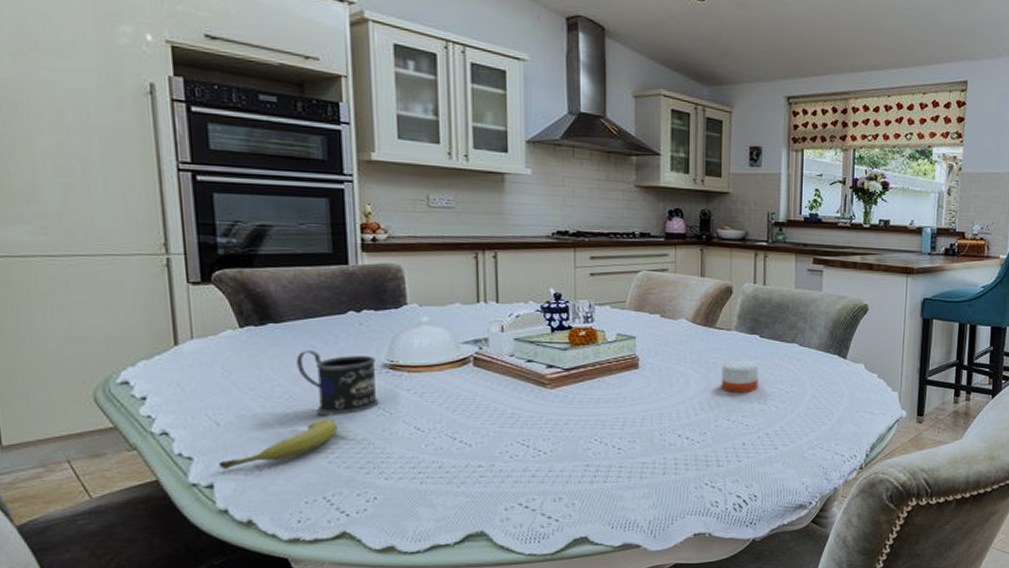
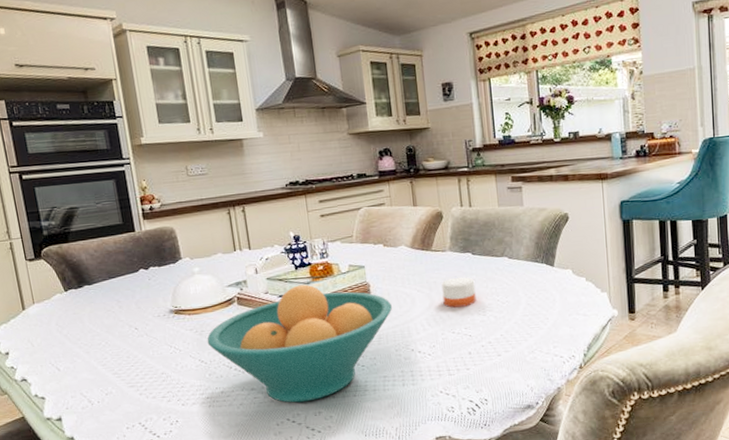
fruit: present [217,419,338,469] -> none [62,359,143,405]
mug: present [296,349,379,417] -> none [107,303,171,357]
fruit bowl: none [428,350,661,485] -> present [207,284,392,403]

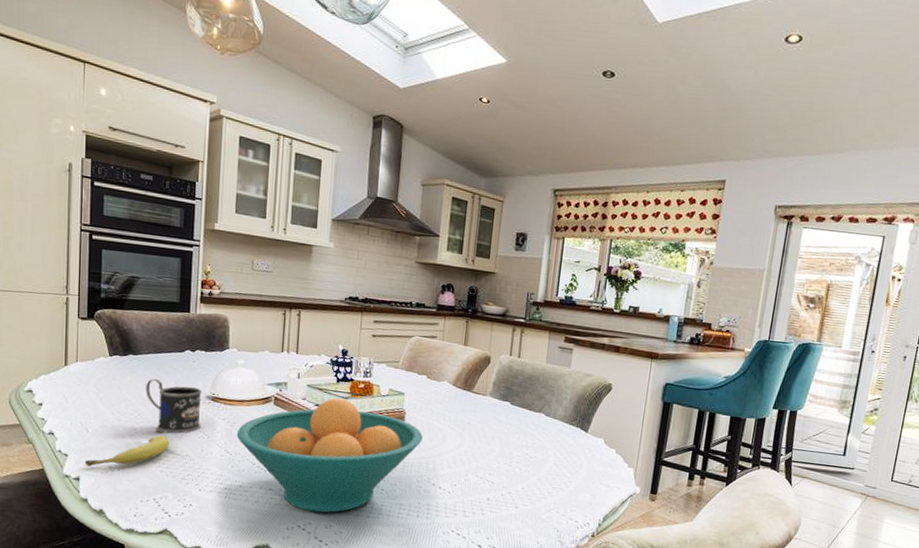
fruit: none [62,359,143,405] -> present [84,435,169,467]
mug: none [107,303,171,357] -> present [146,378,202,434]
candle: present [441,277,476,308] -> none [473,422,508,454]

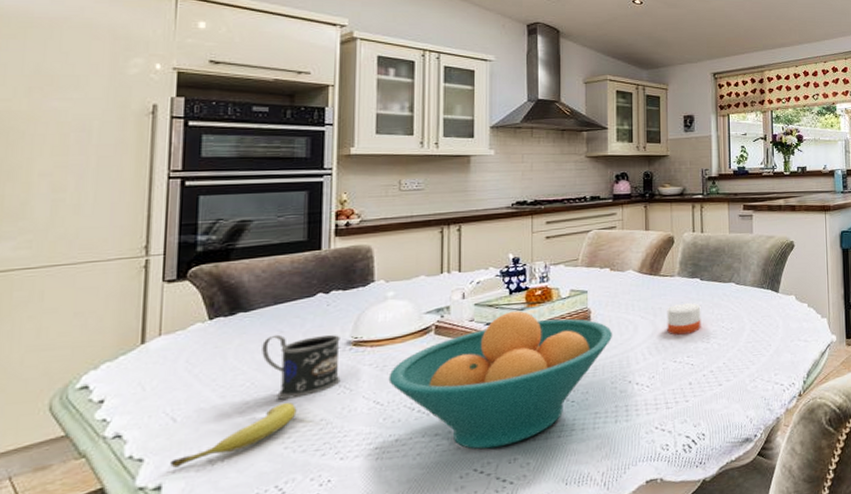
candle: none [473,422,508,454] -> present [667,303,701,335]

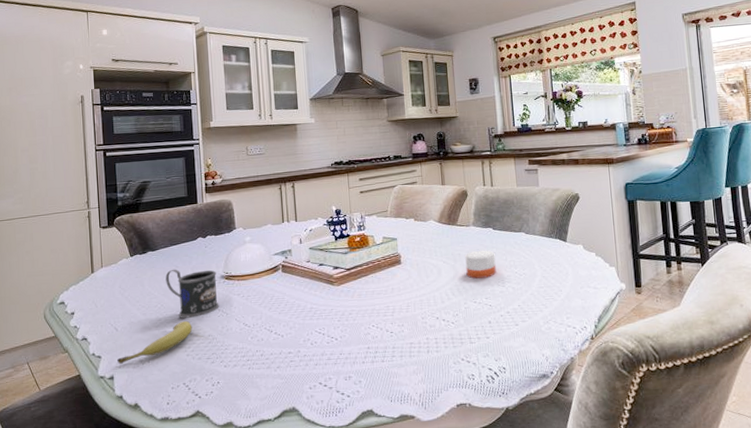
fruit bowl: present [388,311,612,450] -> none [252,254,420,367]

